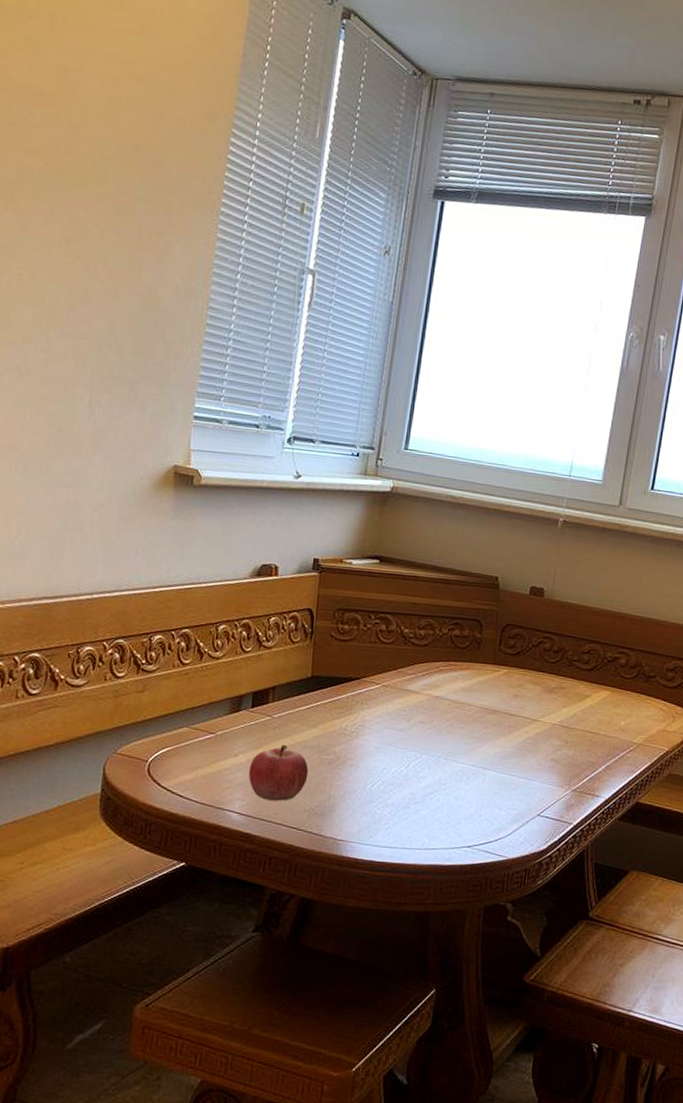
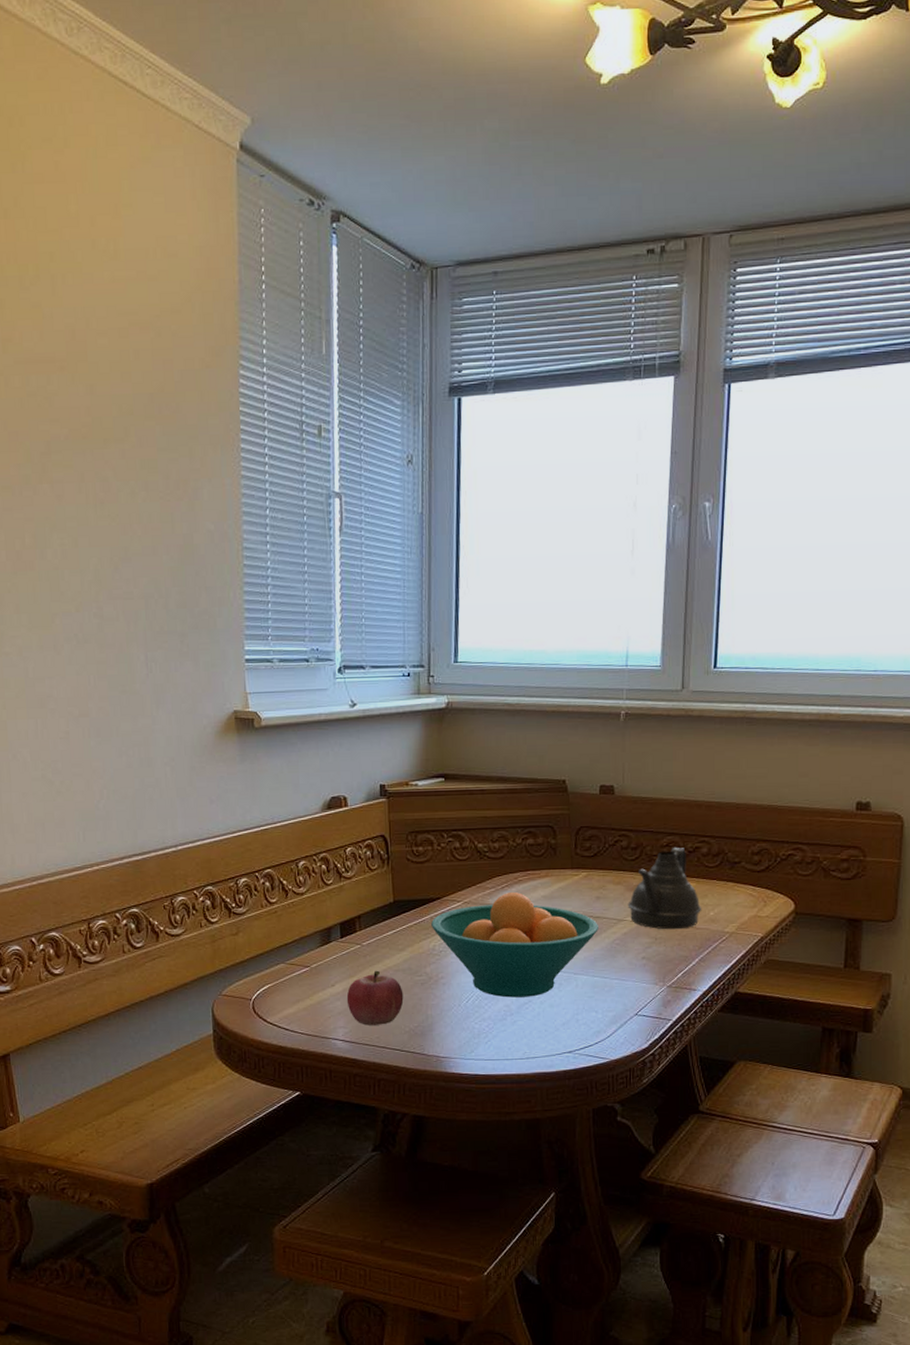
fruit bowl: none [346,680,513,788] -> present [431,892,598,998]
teapot: none [543,654,614,735] -> present [627,847,702,930]

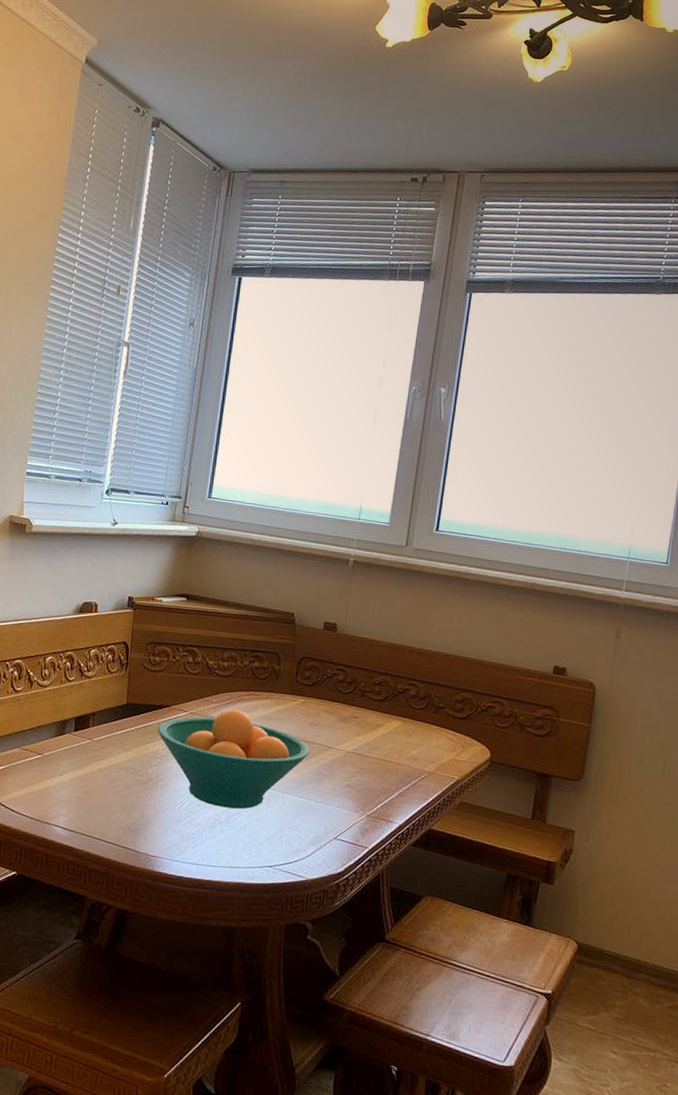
fruit: present [346,970,404,1026] -> none [71,765,124,818]
teapot: present [627,847,702,930] -> none [338,686,406,763]

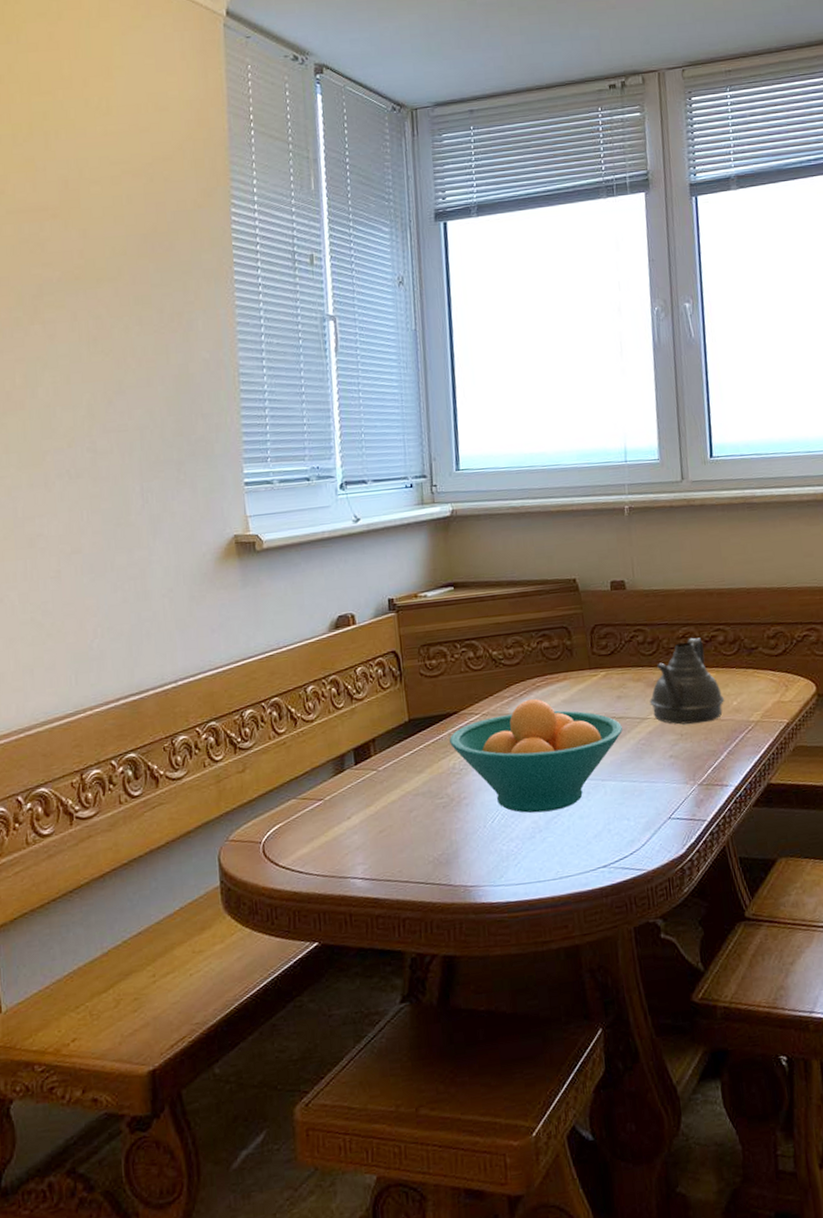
teapot: none [338,686,406,763] -> present [649,637,725,725]

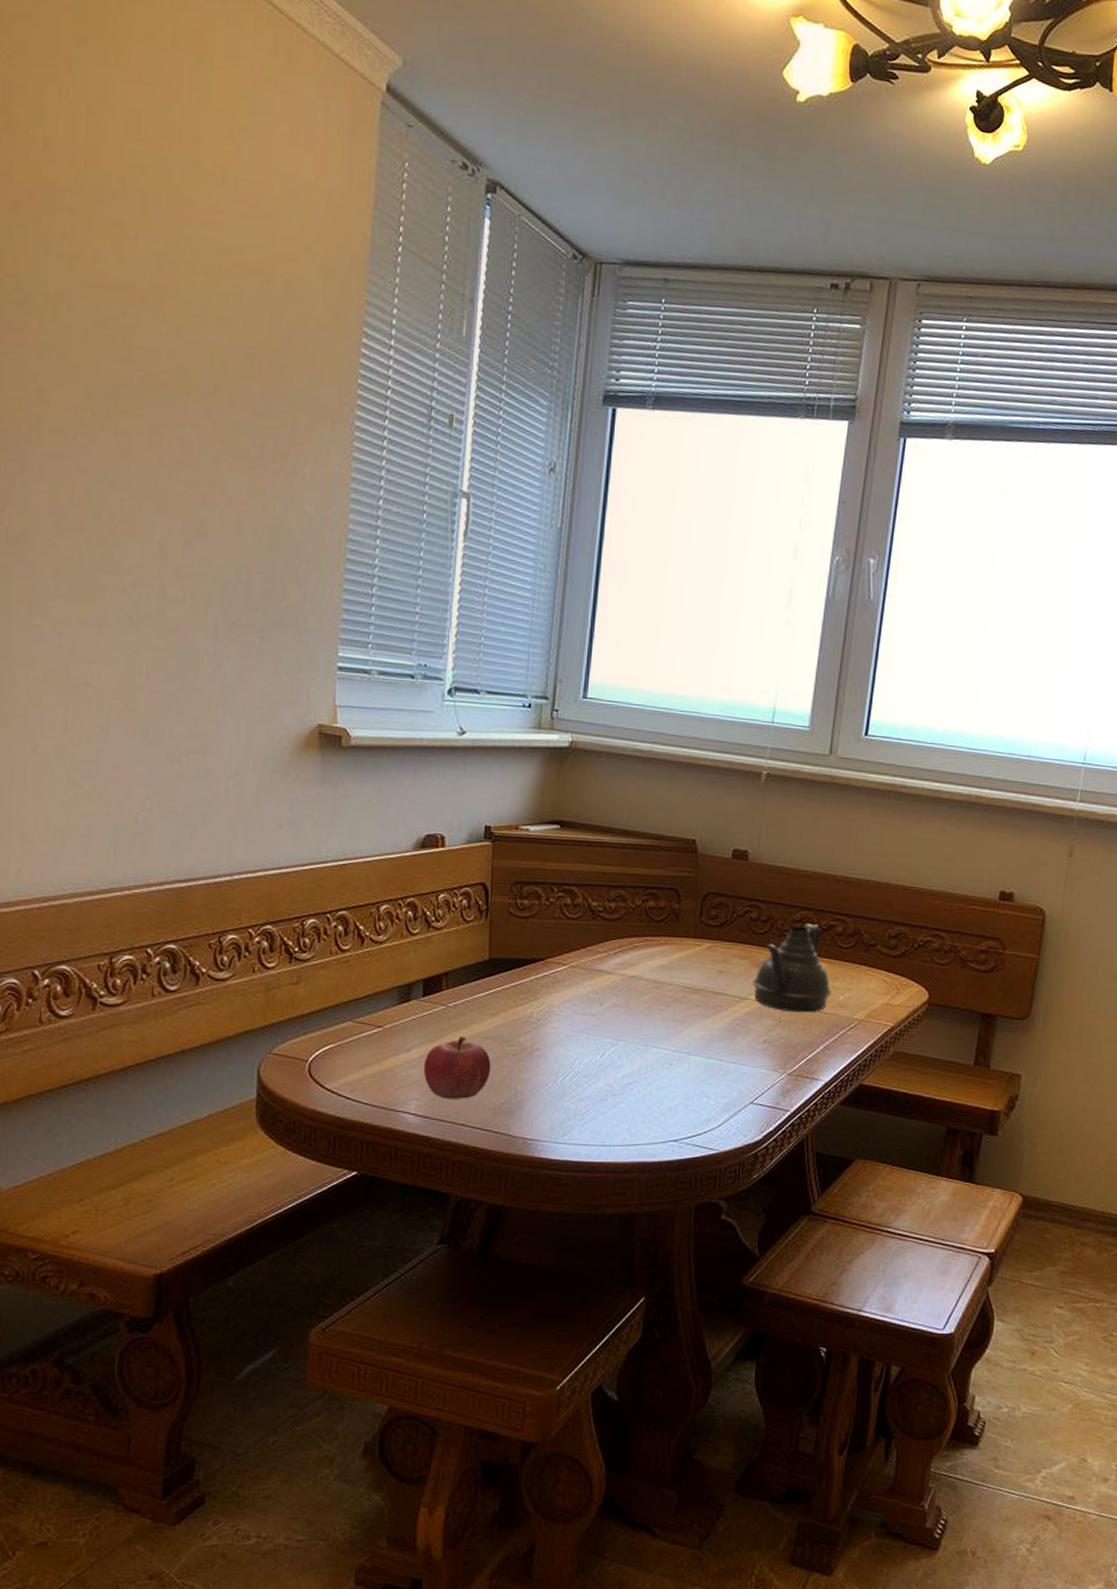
fruit: none [364,796,426,859] -> present [423,1036,491,1099]
fruit bowl: present [449,699,623,813] -> none [531,959,719,1077]

